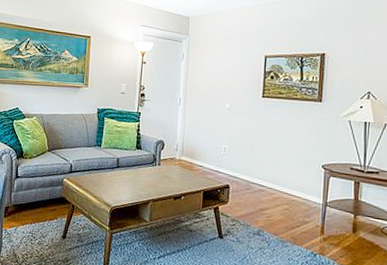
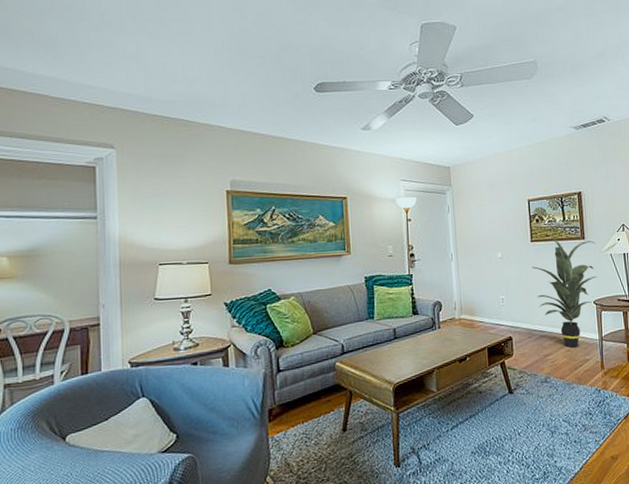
indoor plant: none [260,96,335,208] -> present [532,238,598,348]

